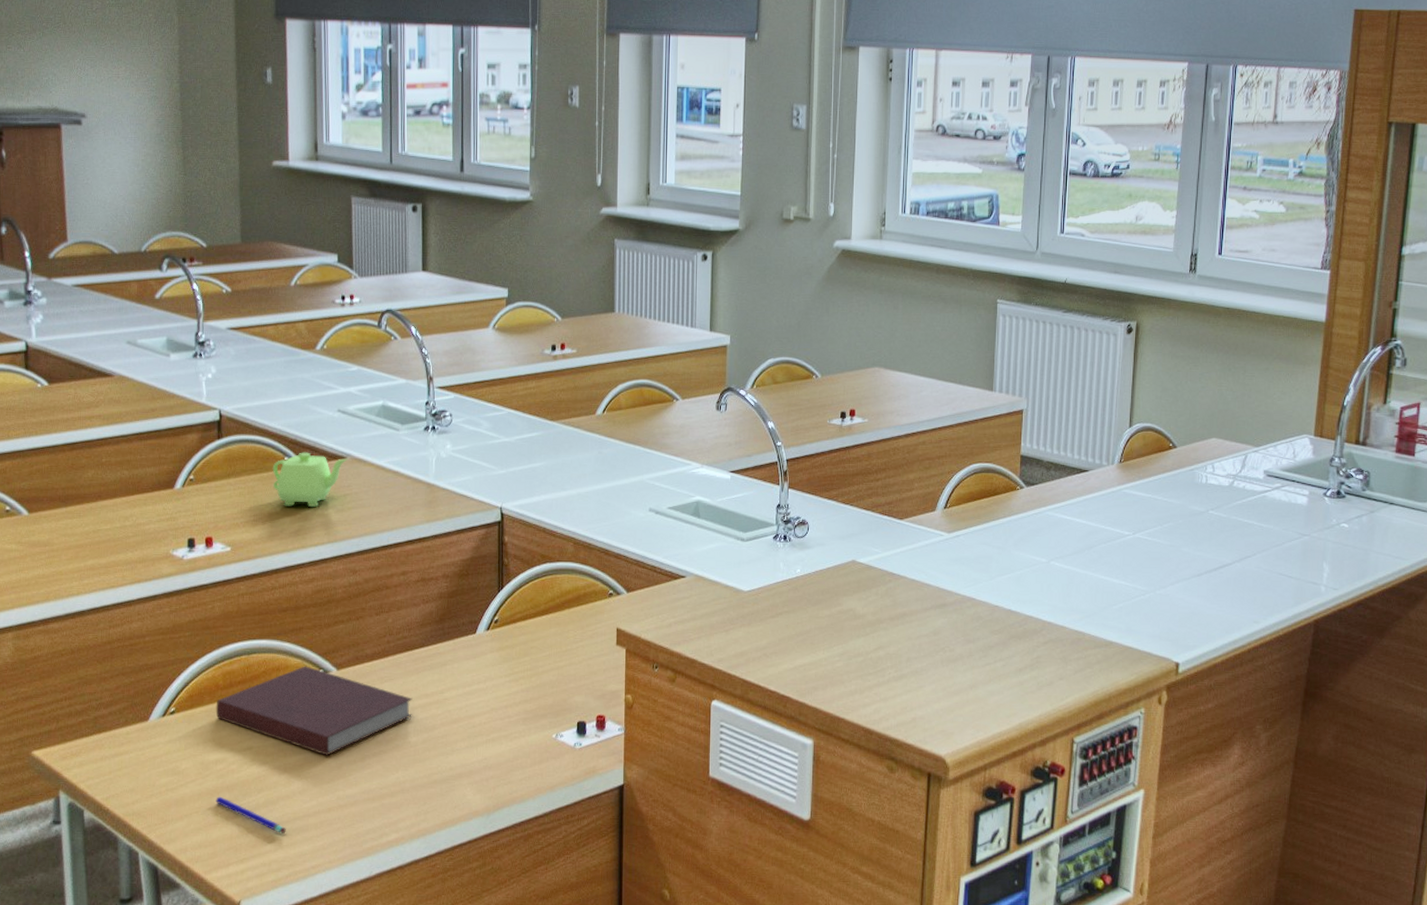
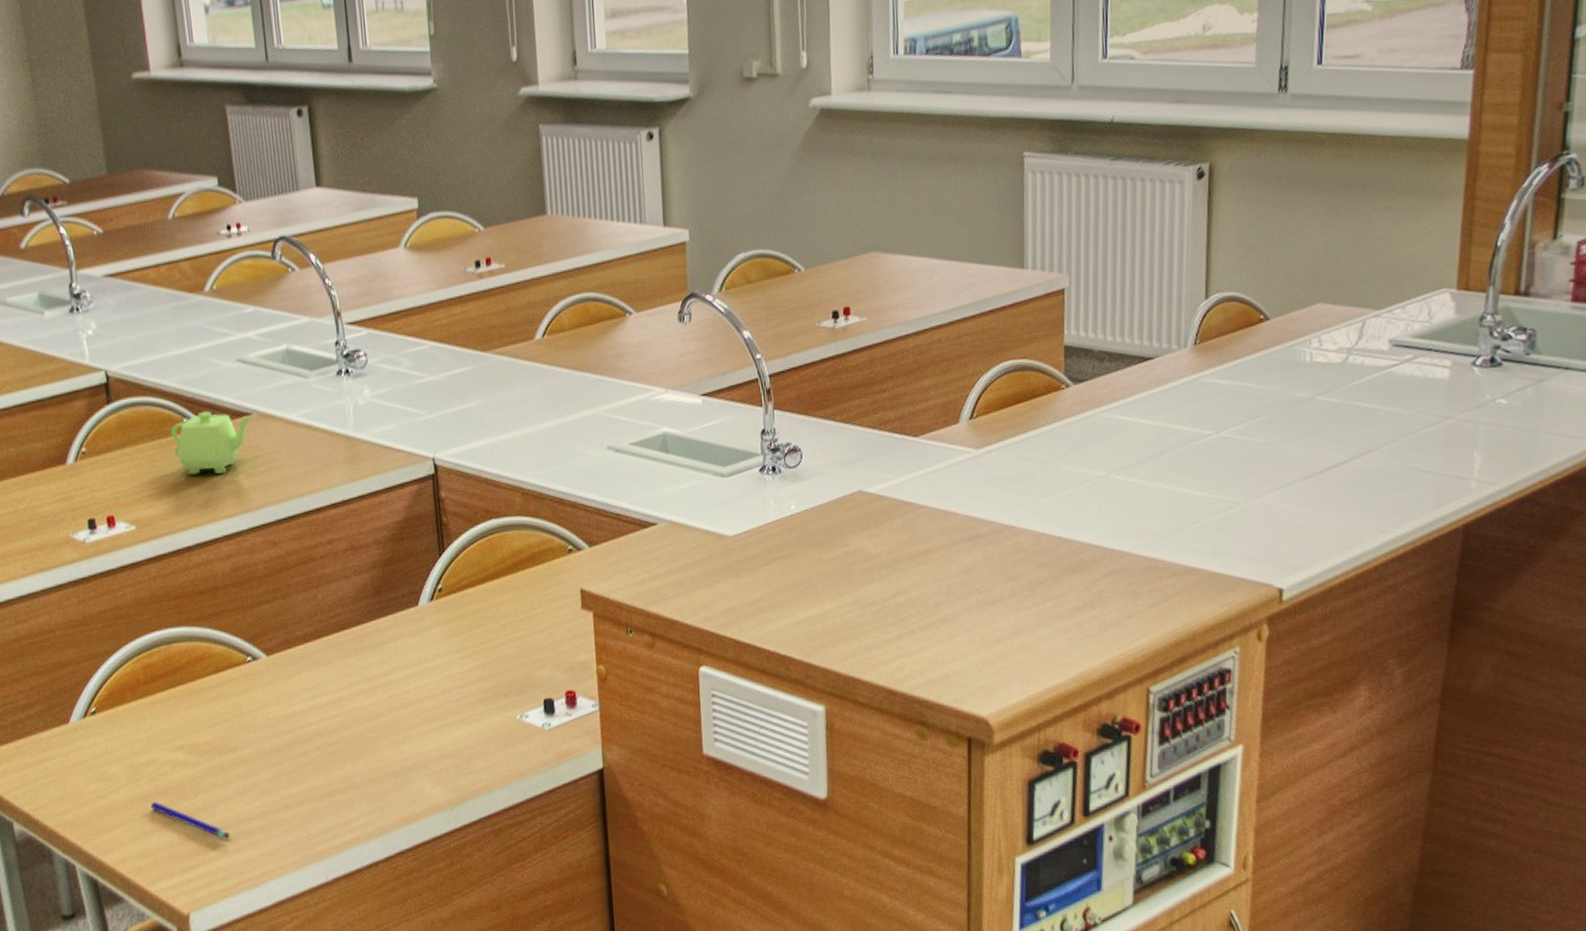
notebook: present [216,666,413,756] -> none [139,653,357,752]

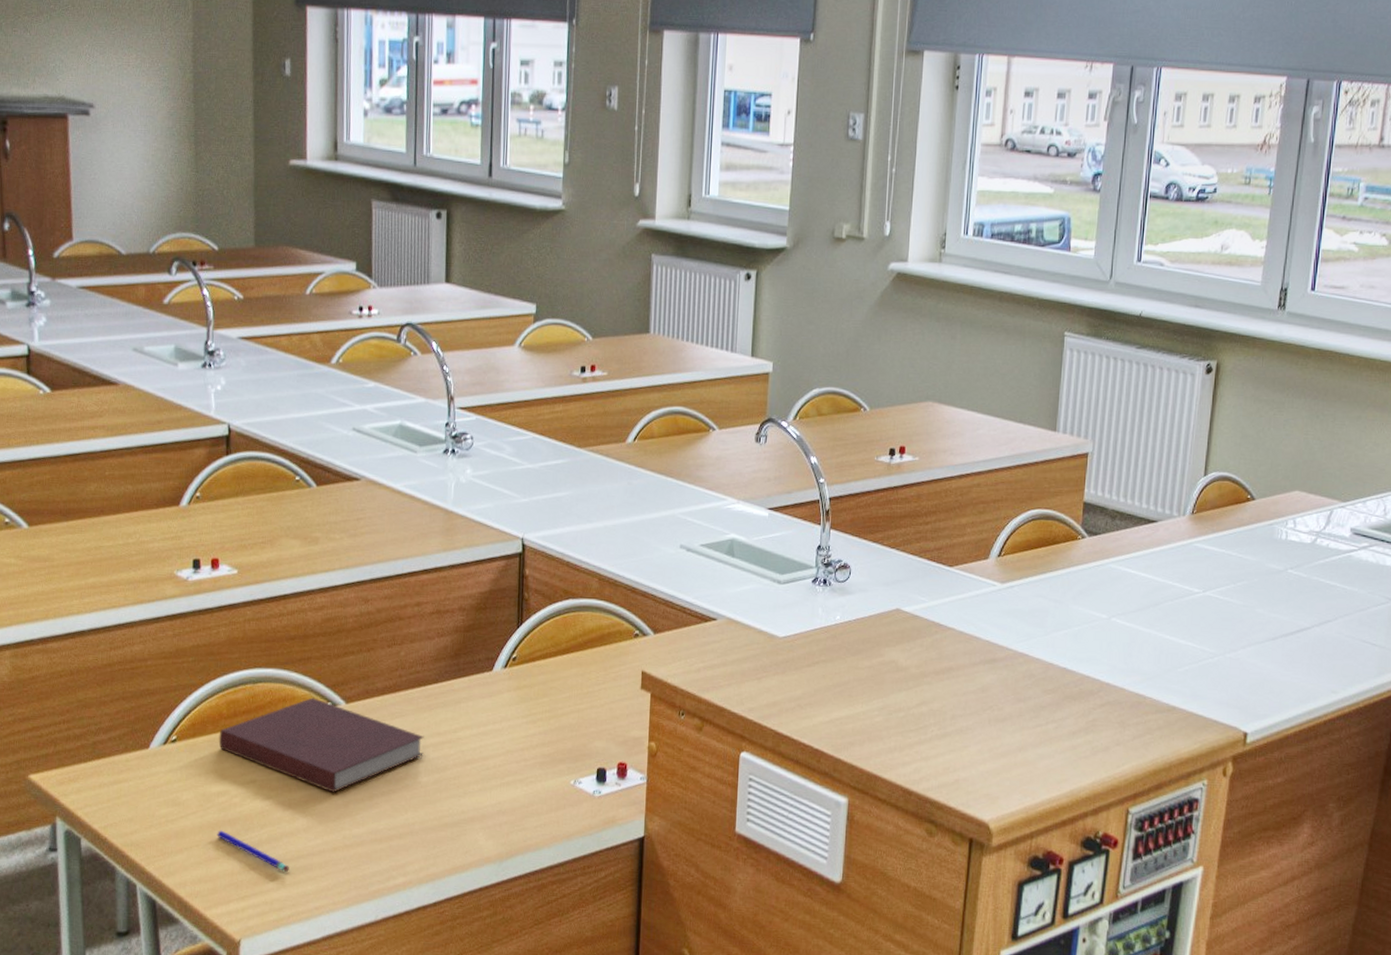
notebook: none [139,653,357,752] -> present [218,697,425,793]
teapot: present [170,411,254,475] -> none [282,472,362,531]

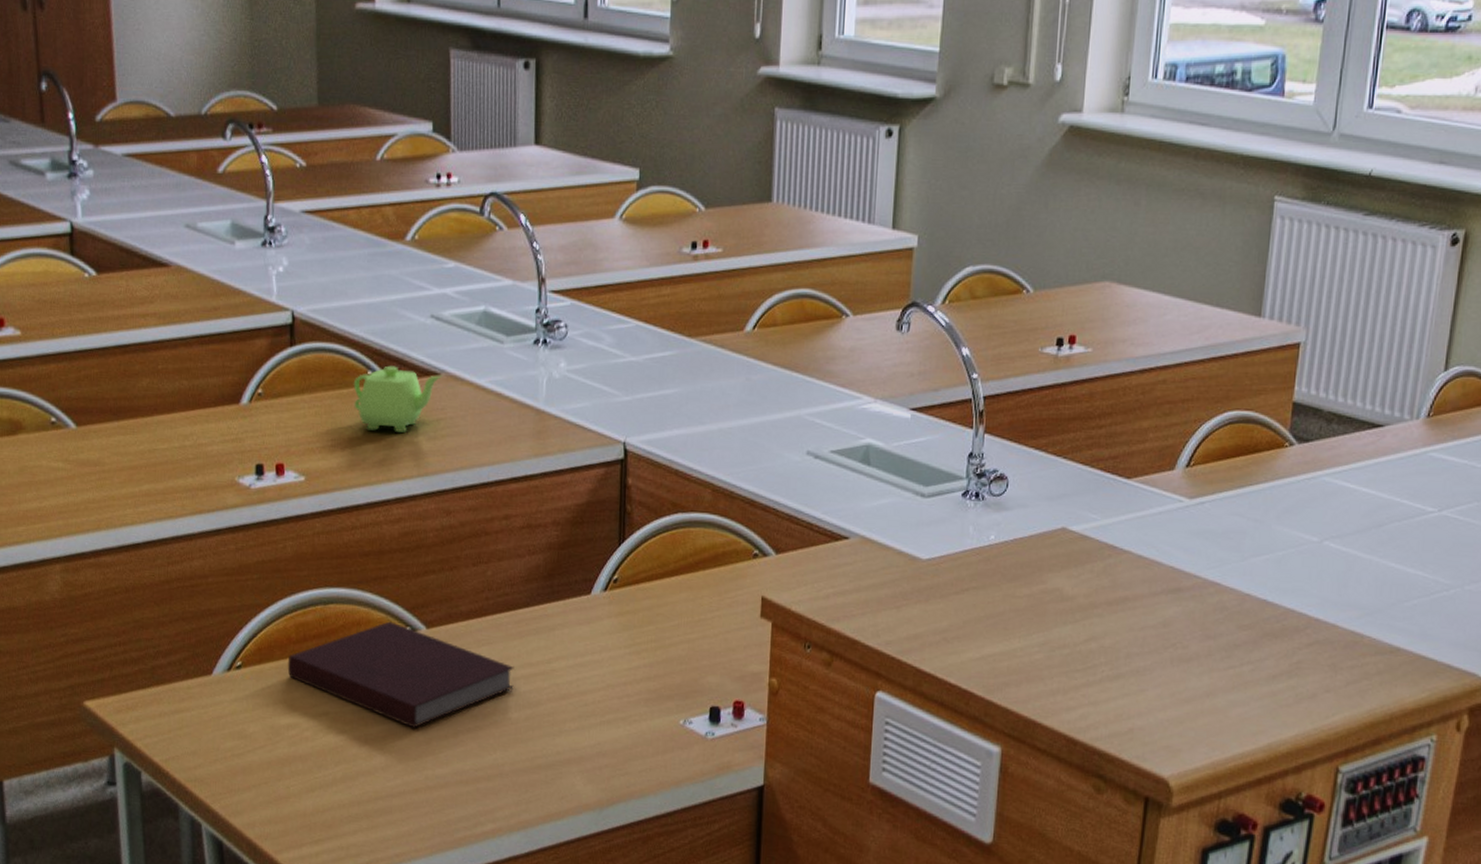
pen: present [217,830,289,872] -> none [287,766,367,814]
teapot: none [282,472,362,531] -> present [353,365,442,433]

